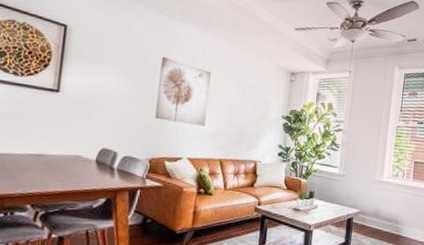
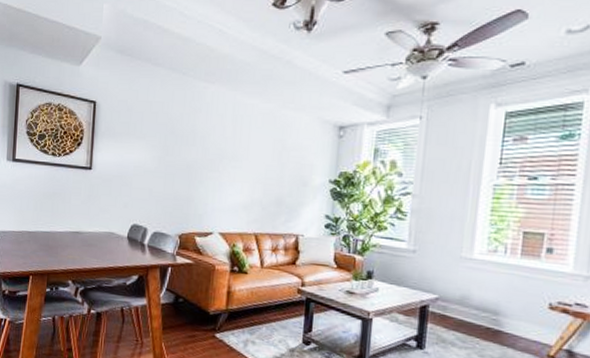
wall art: present [155,56,211,126] -> none [183,123,242,197]

